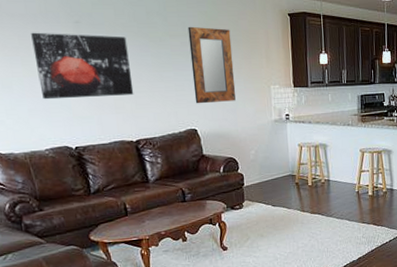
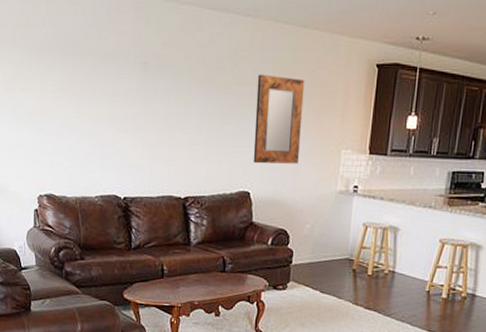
wall art: present [31,32,134,100] -> none [99,72,191,147]

